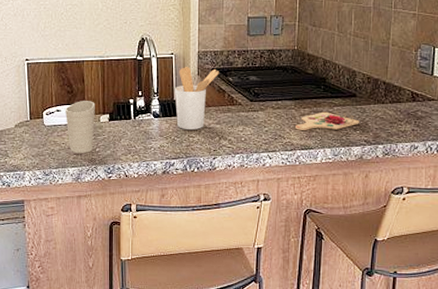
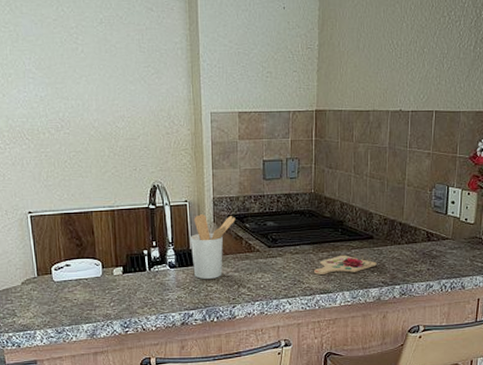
cup: present [64,101,95,154] -> none [74,254,108,309]

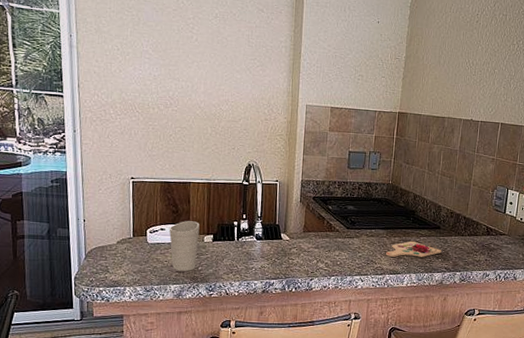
cup: none [74,254,108,309] -> present [169,221,200,272]
utensil holder: present [191,214,236,279] -> none [277,194,320,253]

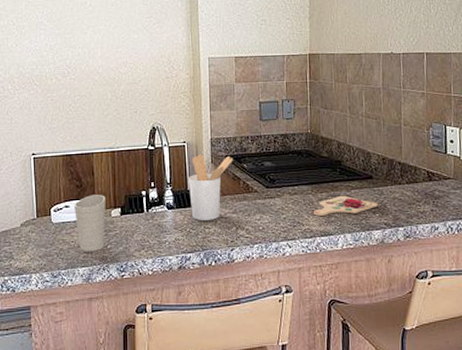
utensil holder: none [277,194,320,253] -> present [189,155,233,220]

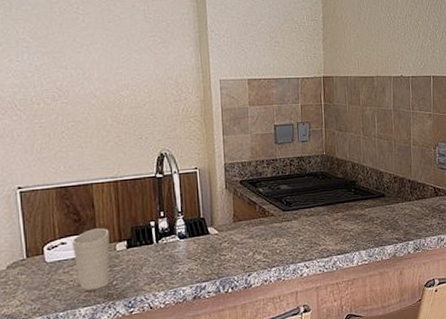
utensil holder: present [189,155,233,220] -> none [202,181,248,248]
cutting board: present [314,193,378,216] -> none [330,212,390,236]

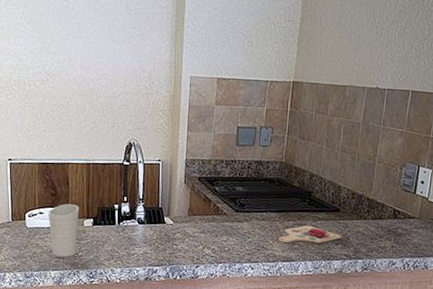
cutting board: none [330,212,390,236] -> present [279,224,341,243]

